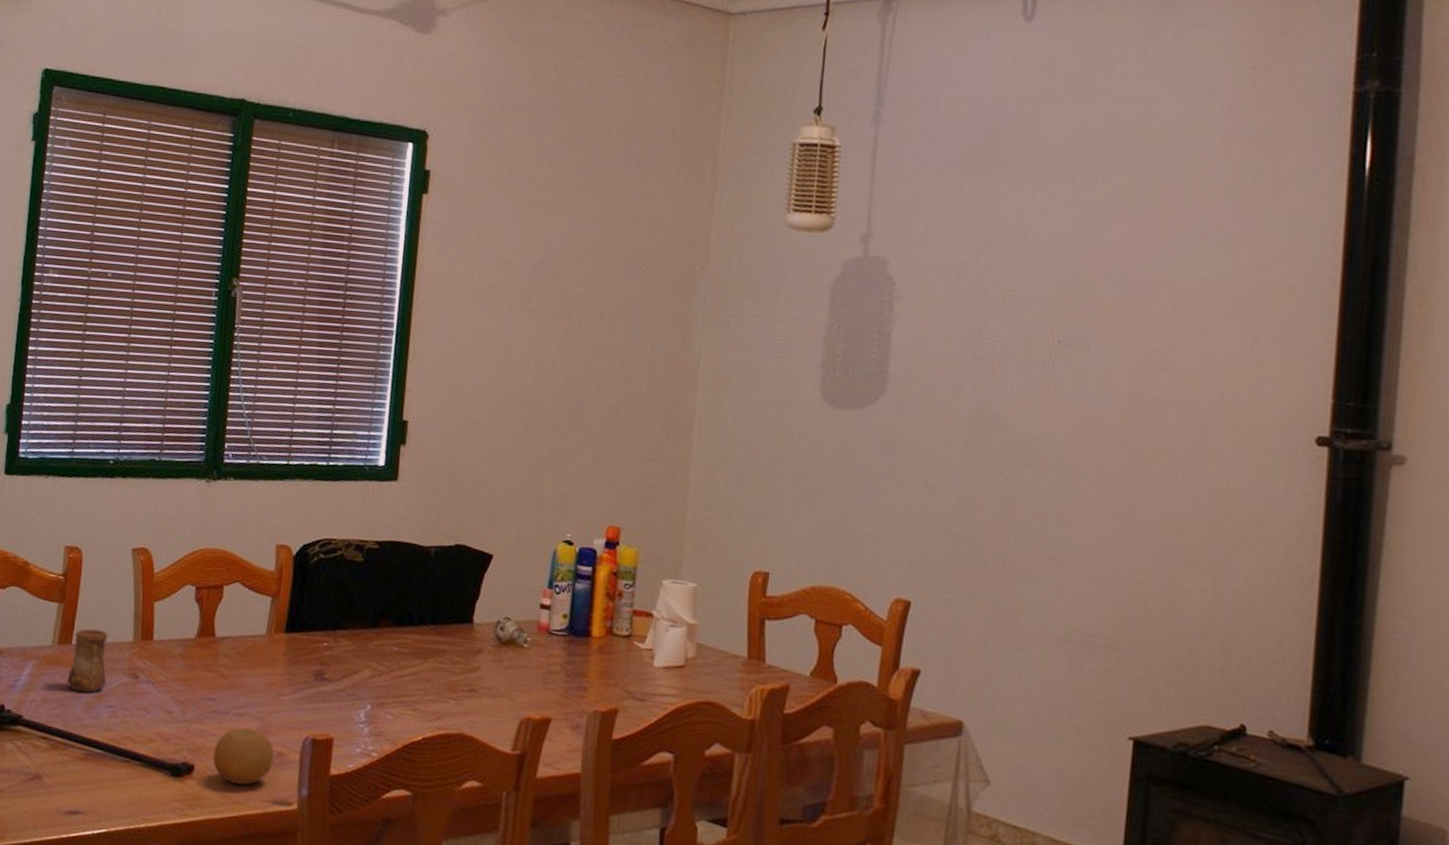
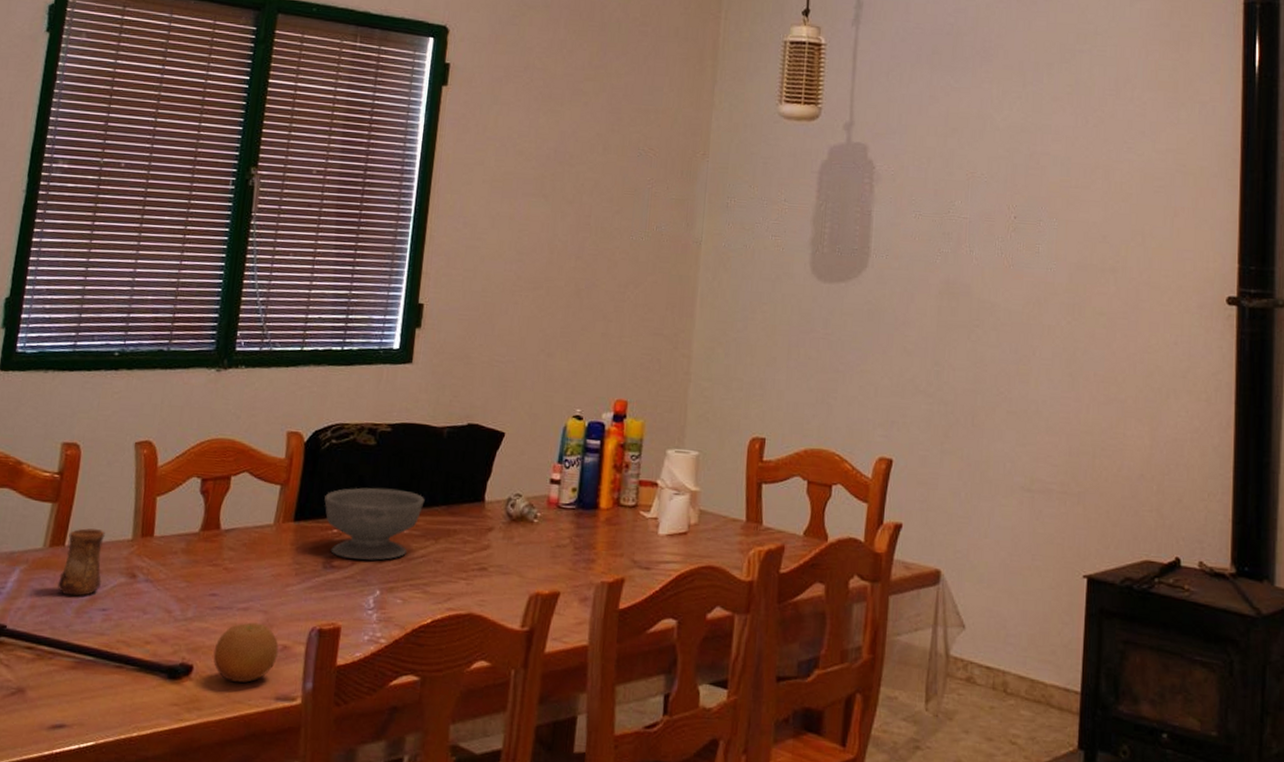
bowl: none [314,603,413,676] -> present [324,487,425,561]

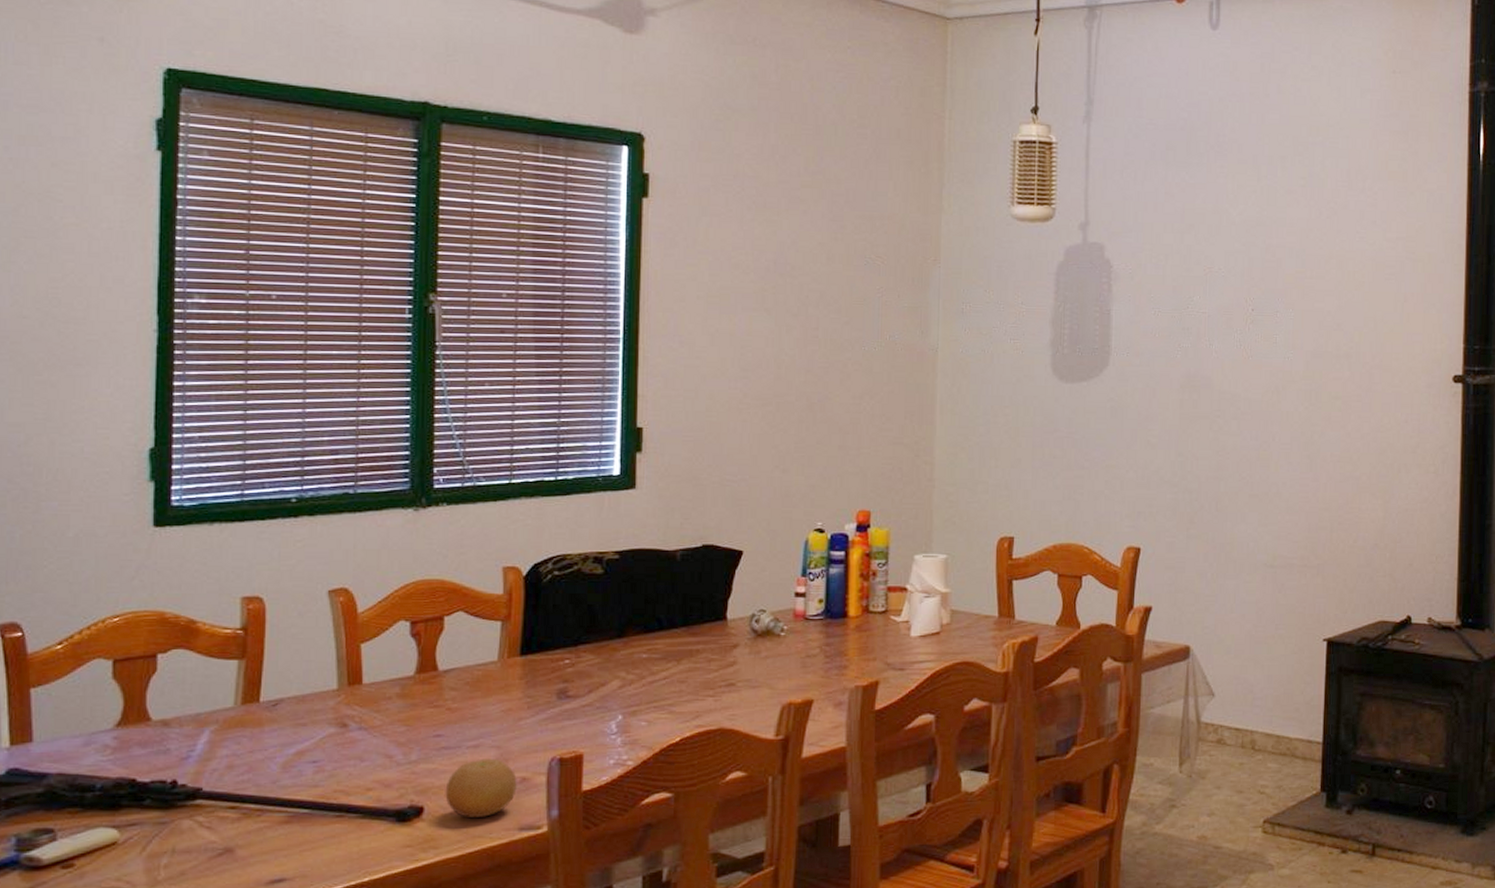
cup: present [57,528,105,597] -> none [256,682,307,752]
bowl: present [324,487,425,561] -> none [552,615,662,687]

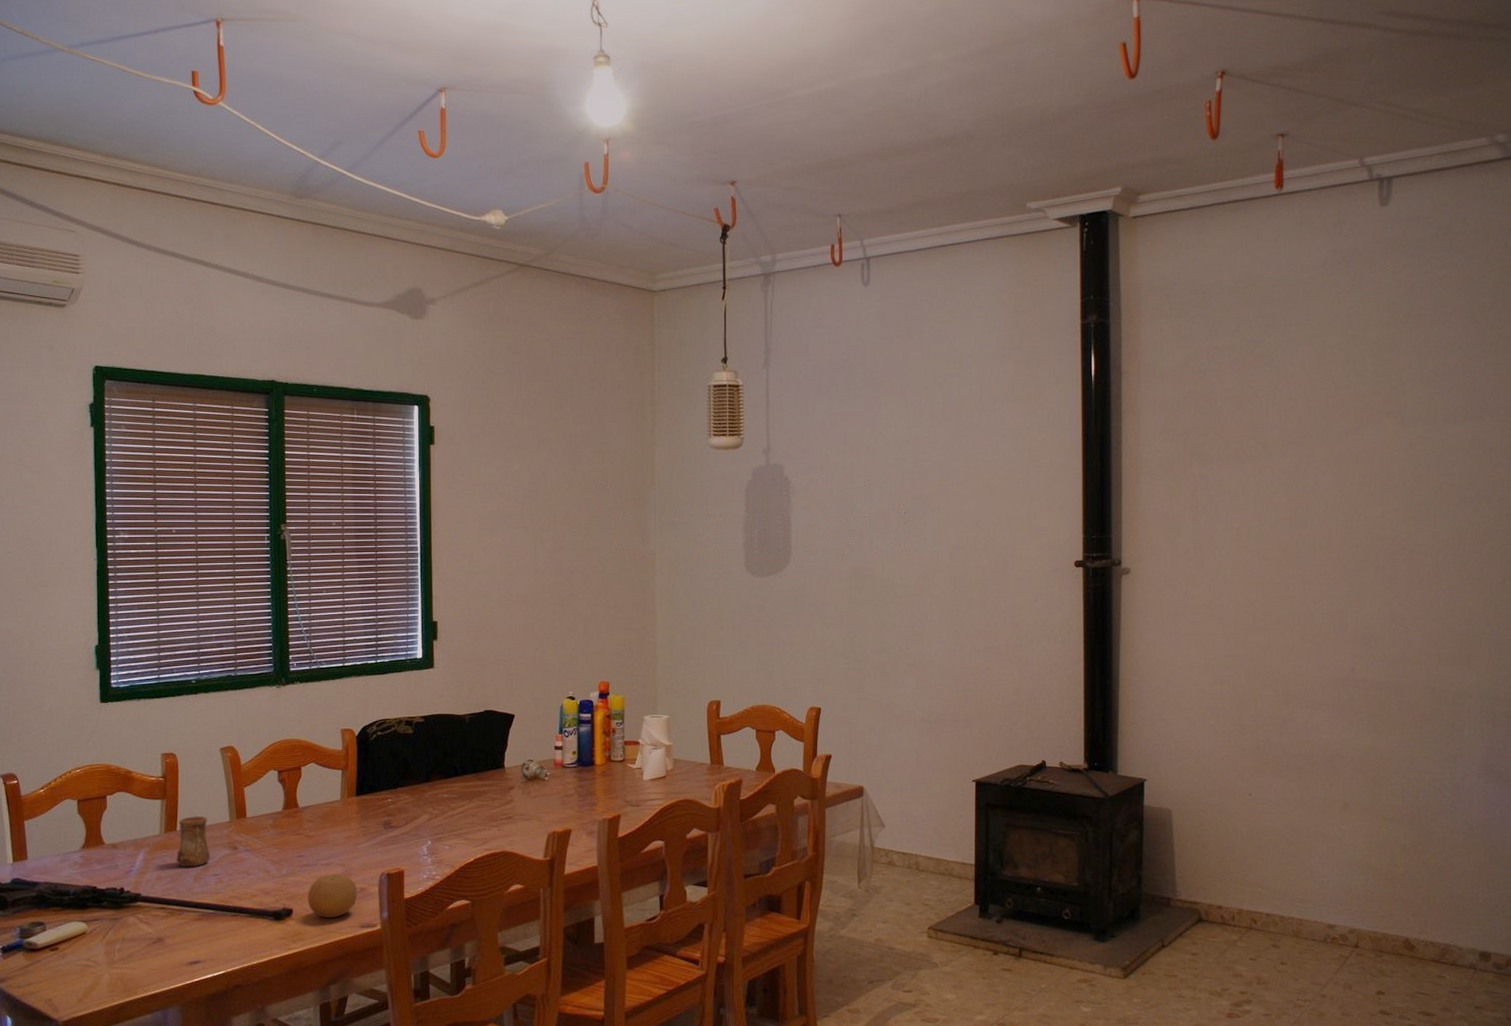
cup: none [256,682,307,752] -> present [175,816,210,868]

